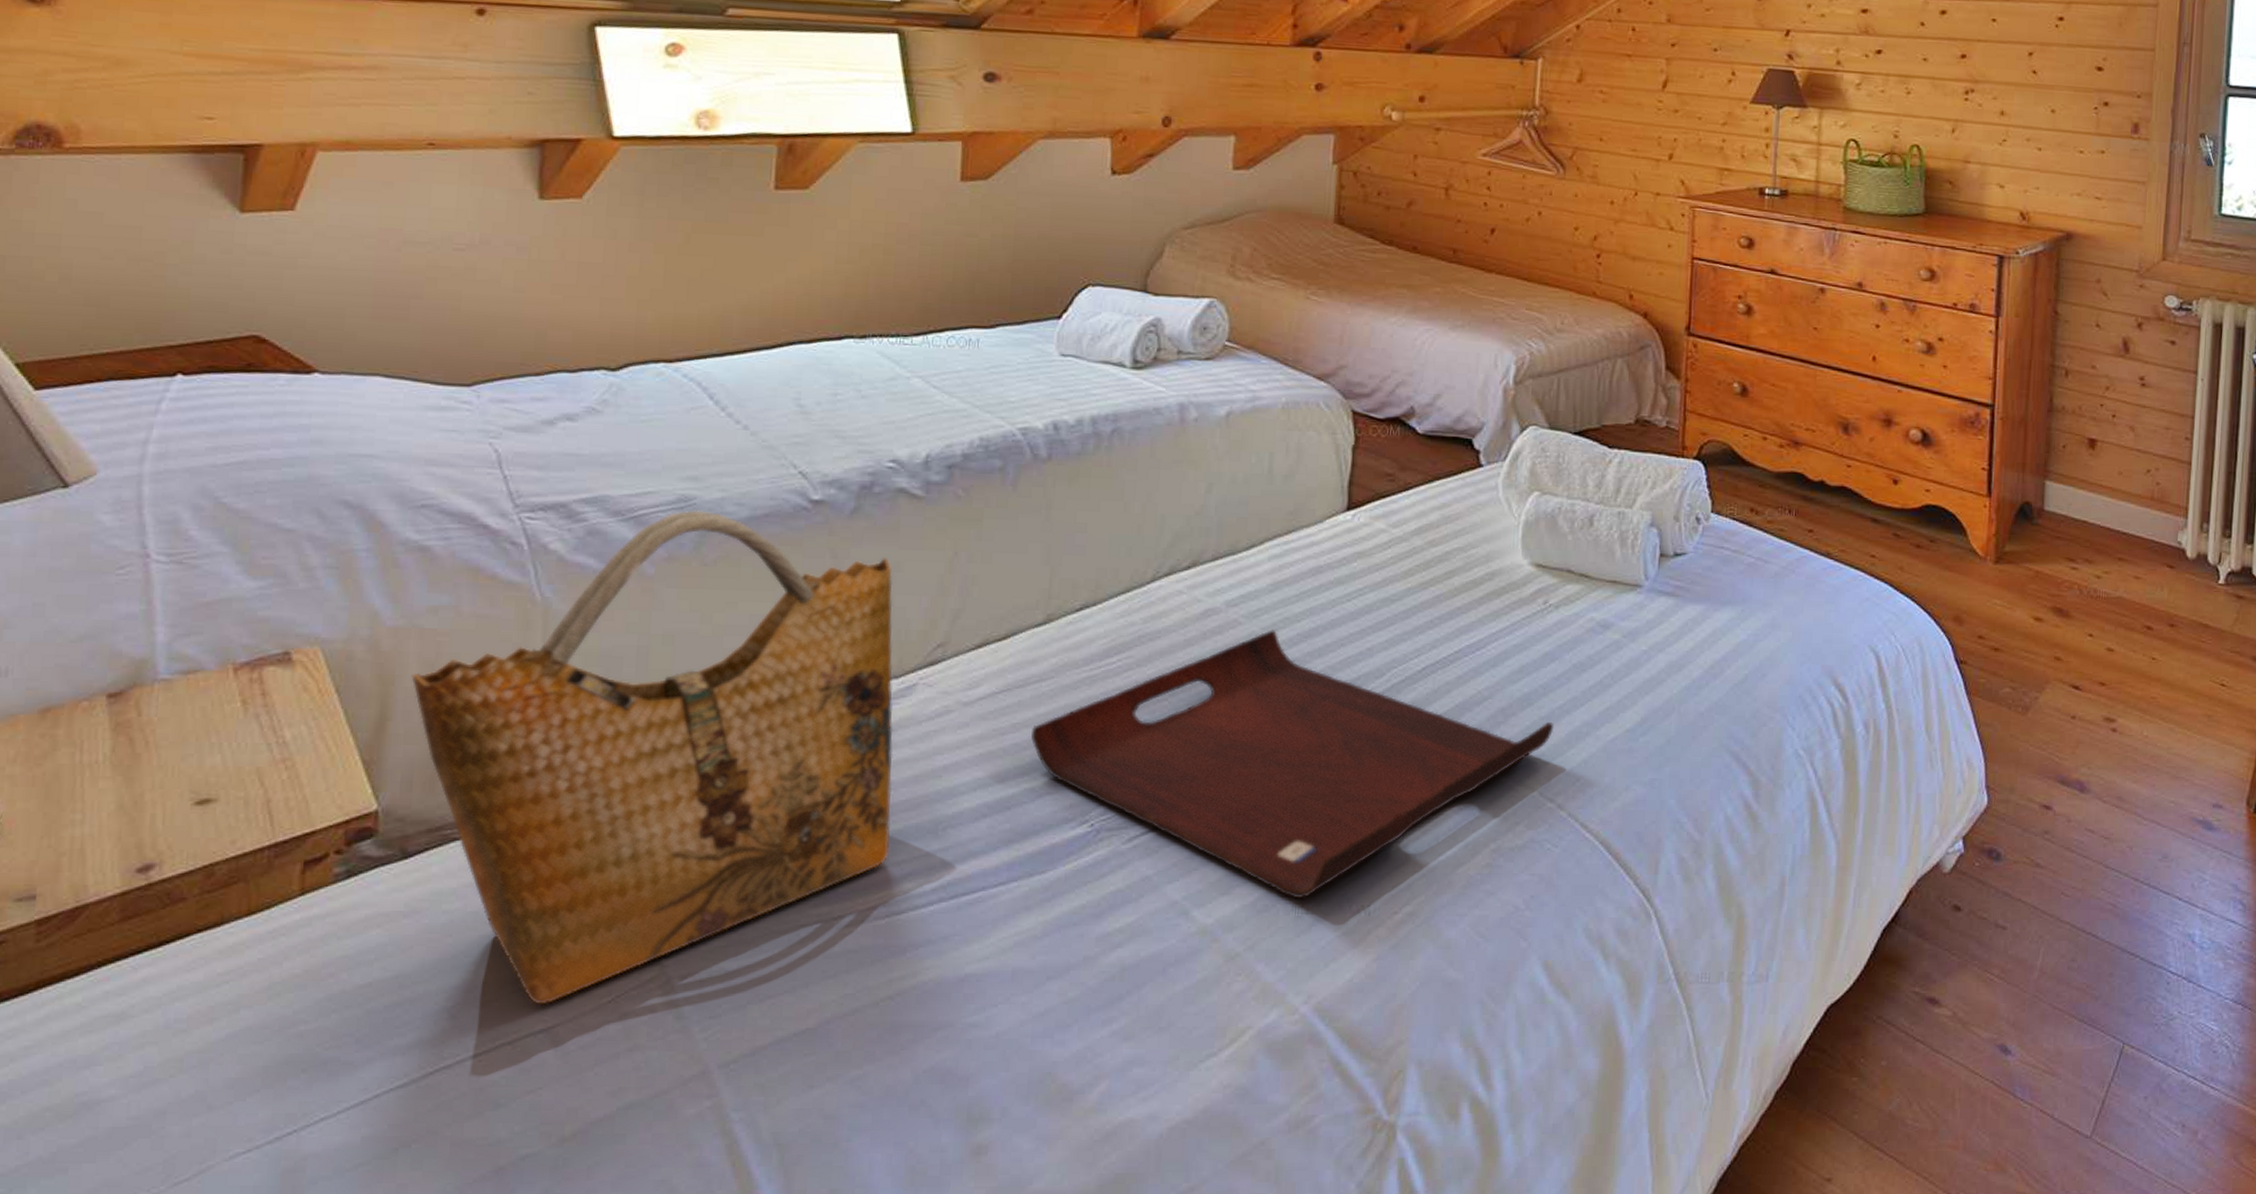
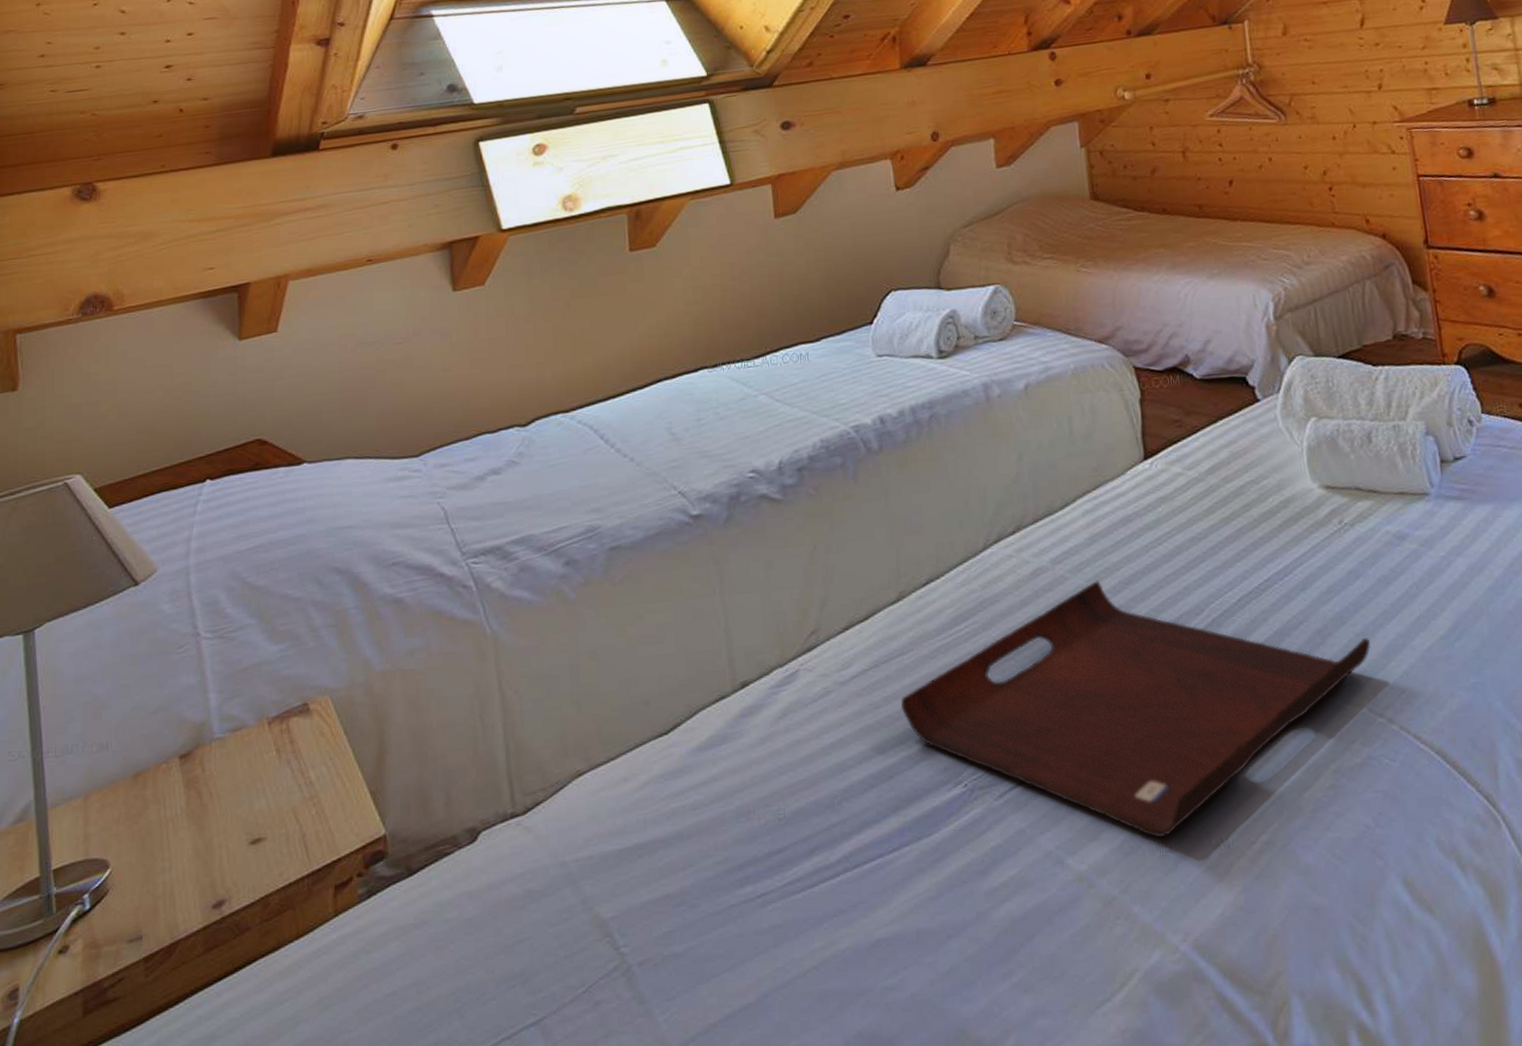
grocery bag: present [411,510,894,1005] -> none [399,537,797,1000]

